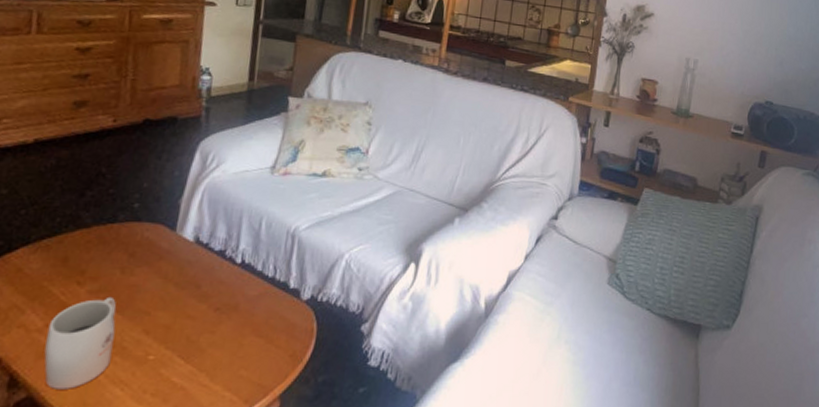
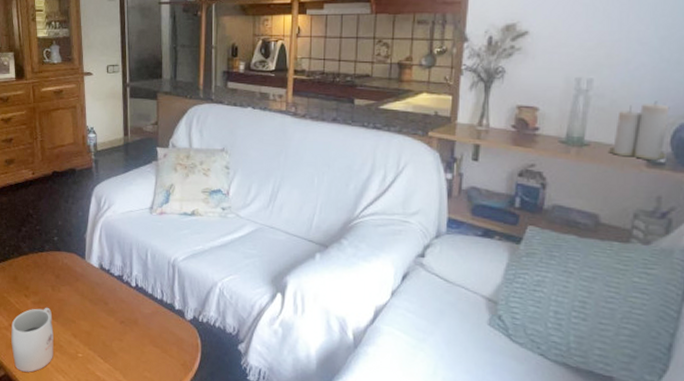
candle: none [705,82,748,133] -> present [607,101,670,161]

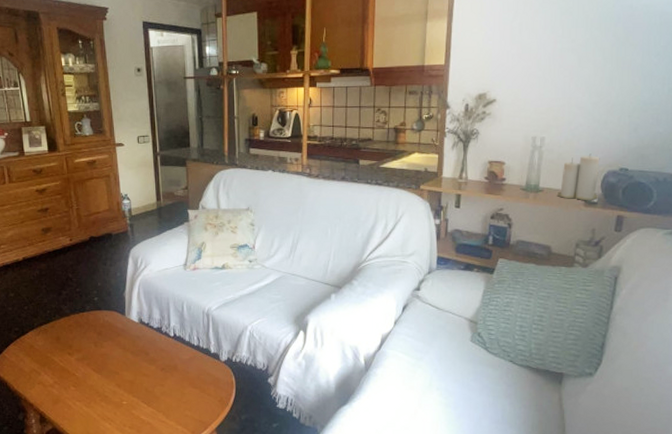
mug: present [11,307,54,373] -> none [56,362,99,424]

